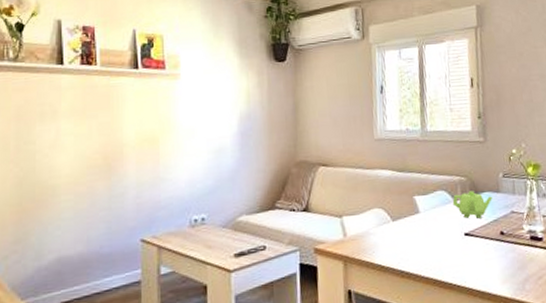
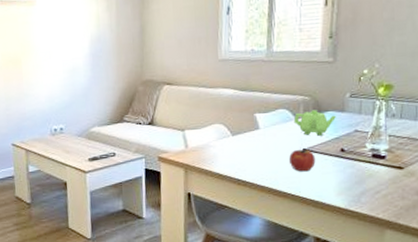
fruit: none [451,231,478,259] -> present [289,147,316,172]

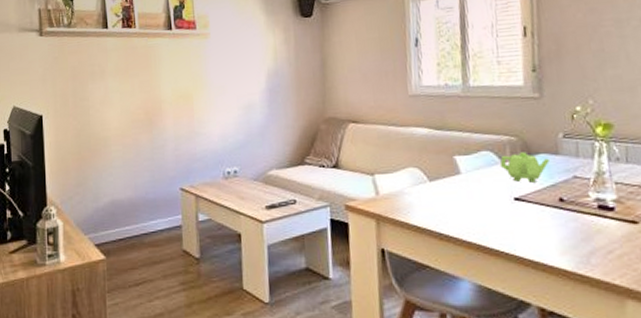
fruit: present [289,147,316,172] -> none [498,196,531,226]

